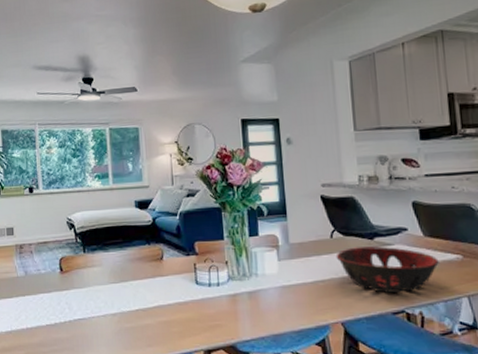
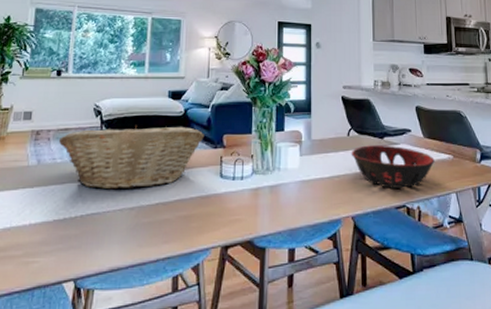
fruit basket: none [41,235,175,297] -> present [59,125,204,190]

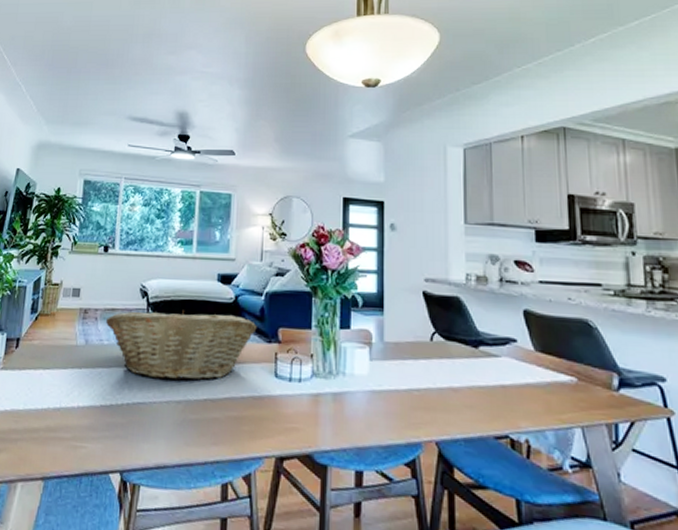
decorative bowl: present [351,145,435,190] -> none [435,354,550,415]

